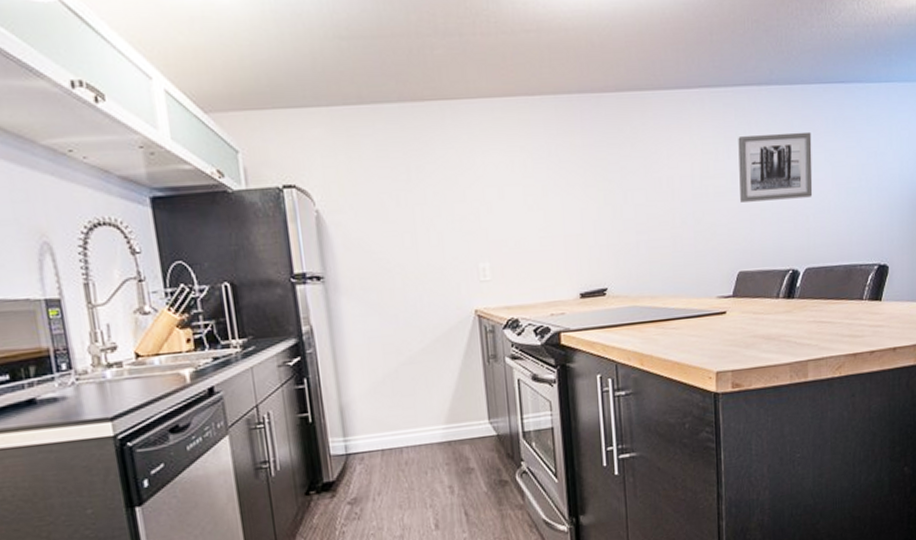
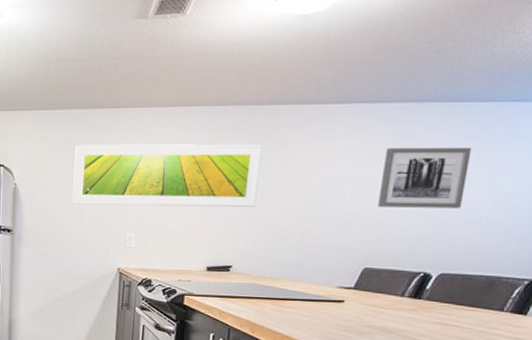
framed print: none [394,139,621,232] -> present [72,144,263,208]

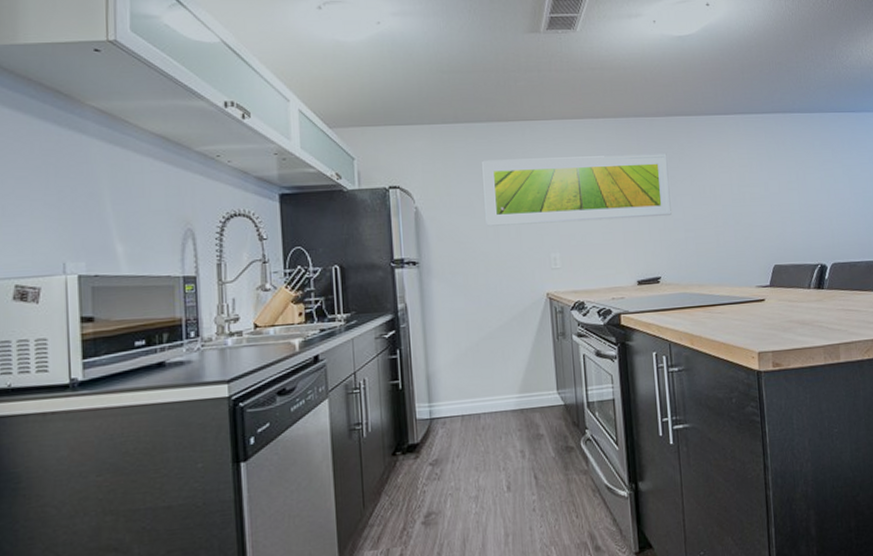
wall art: present [378,147,472,209] -> none [768,150,835,207]

